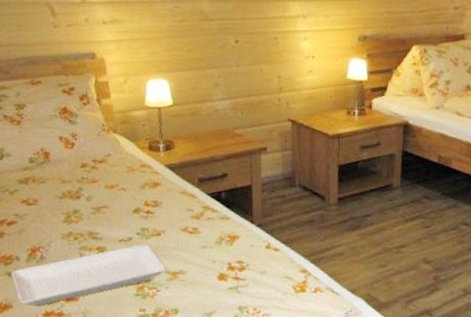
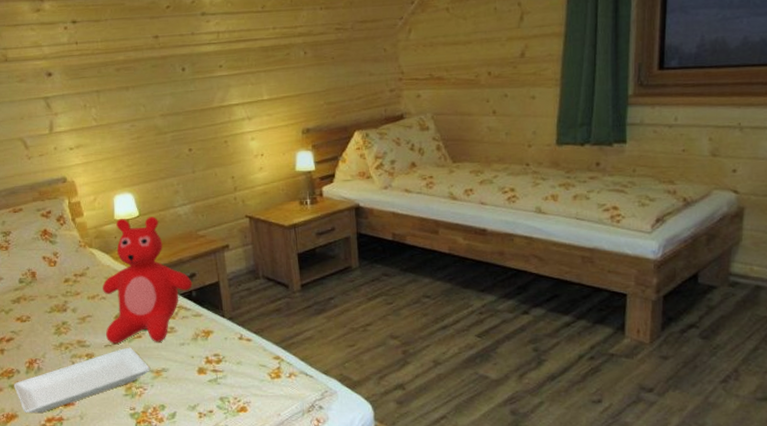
teddy bear: none [121,106,223,242] -> present [103,217,193,344]

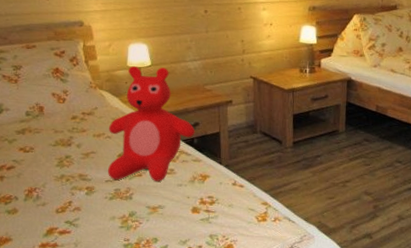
tray: present [14,347,150,414] -> none [11,184,147,239]

